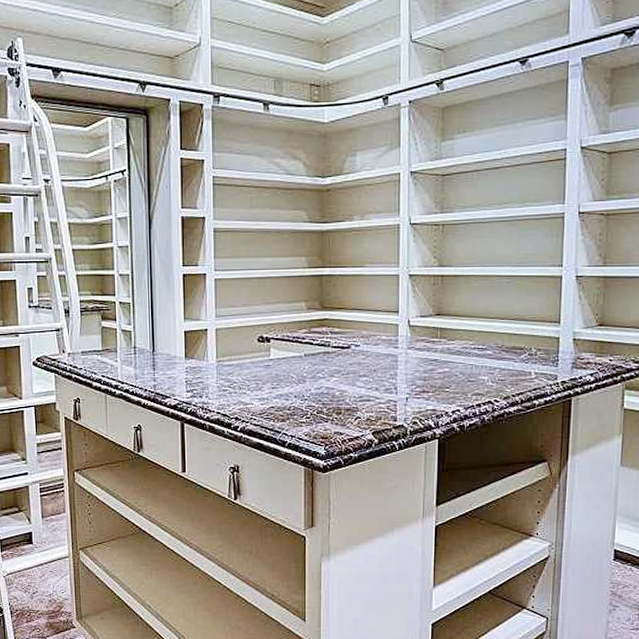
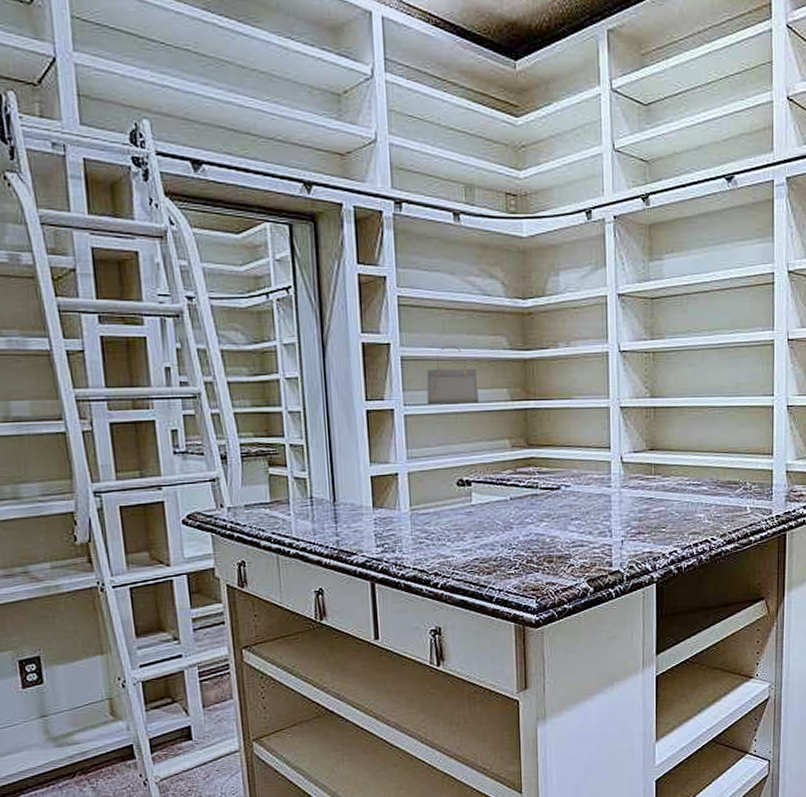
handbag: none [235,218,280,271] -> present [426,345,479,405]

